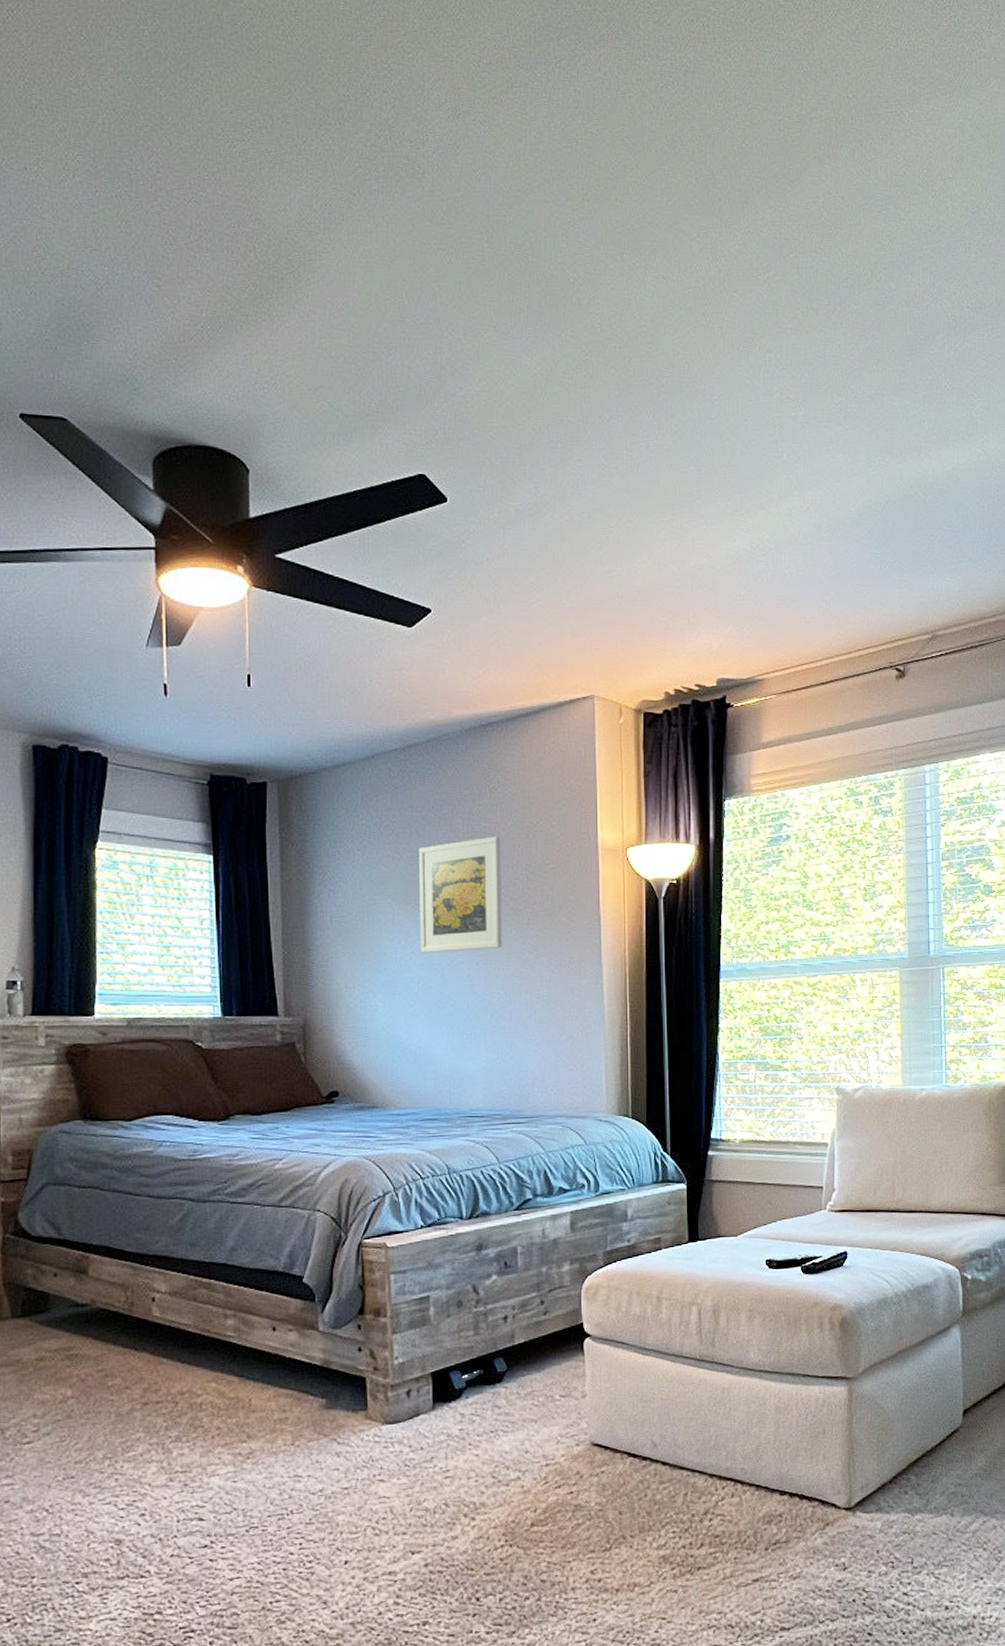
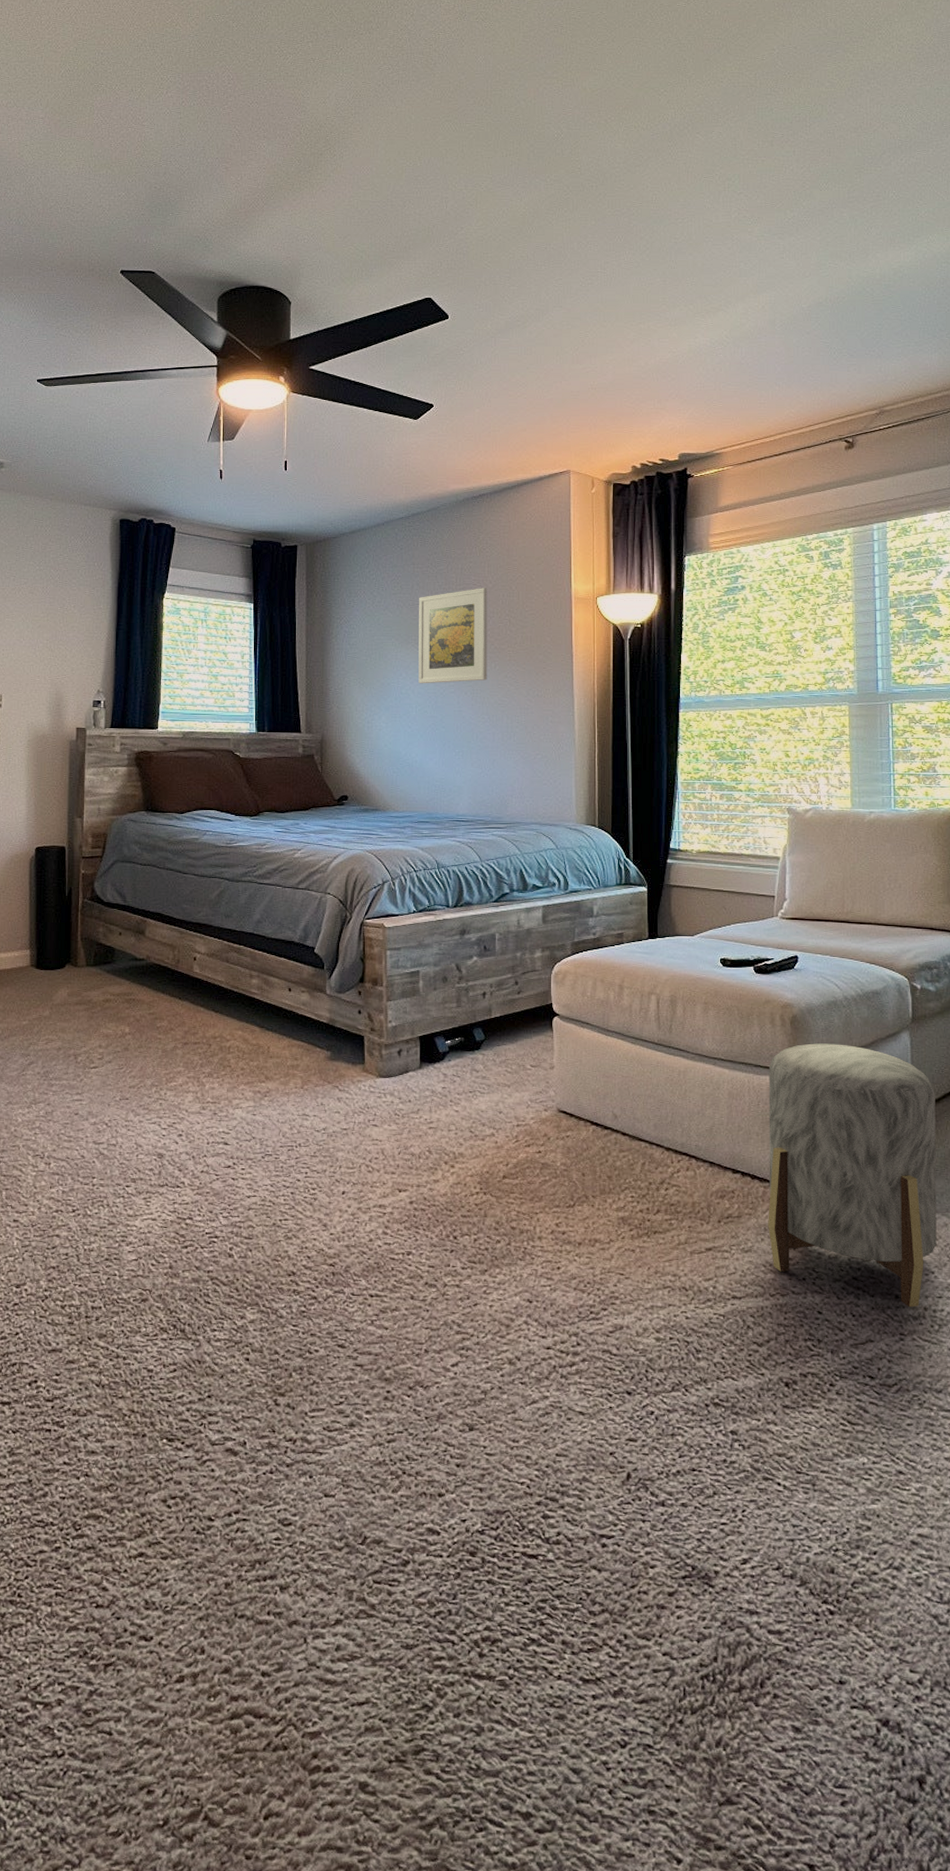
stool: none [817,1345,986,1618] -> present [768,1043,937,1308]

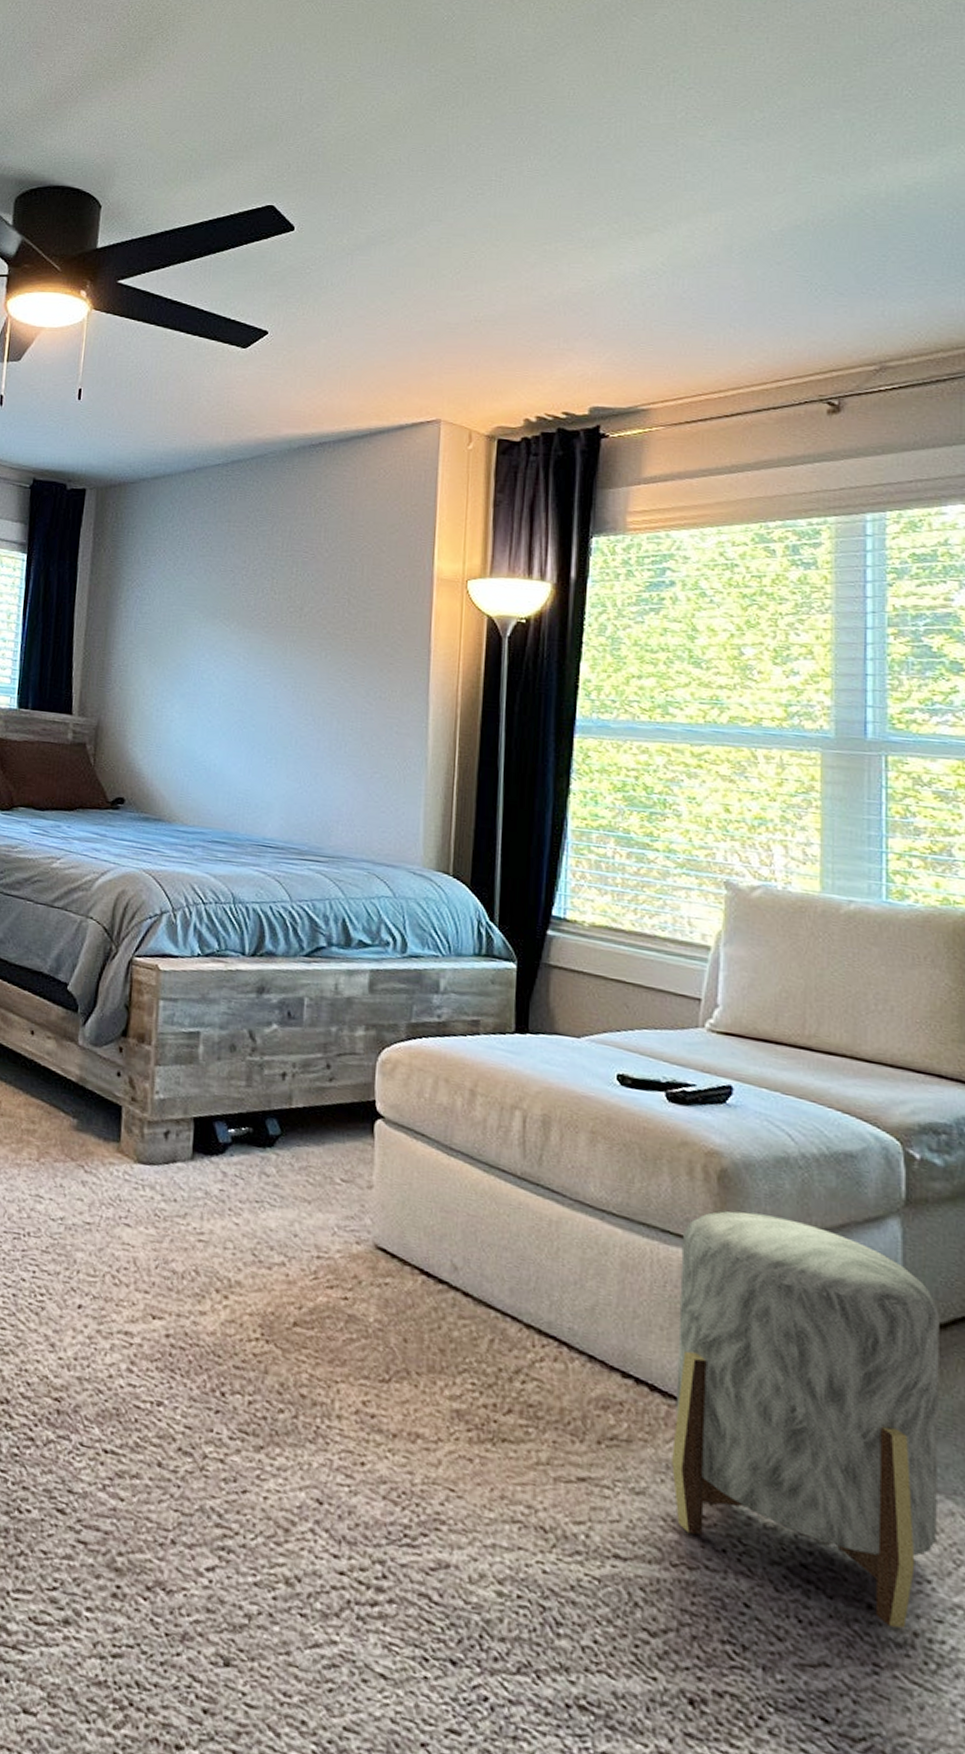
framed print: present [418,588,488,684] -> none [225,556,323,673]

